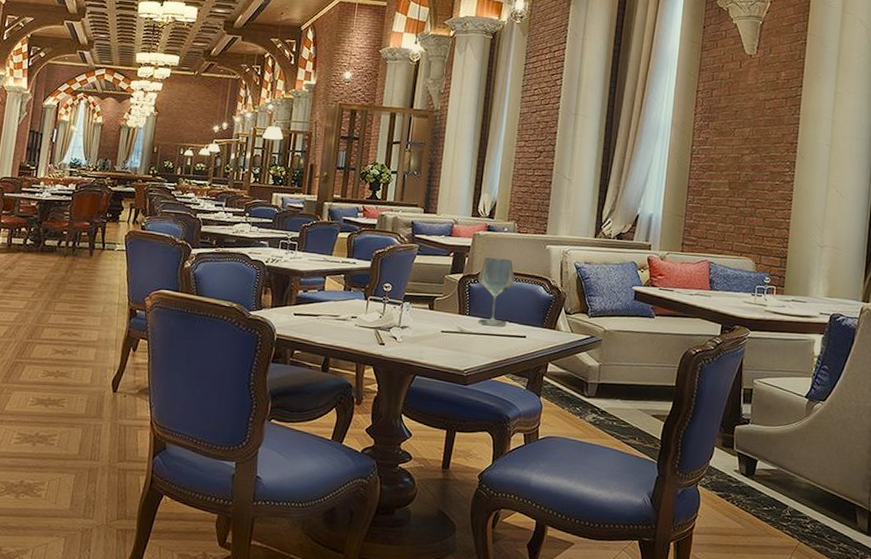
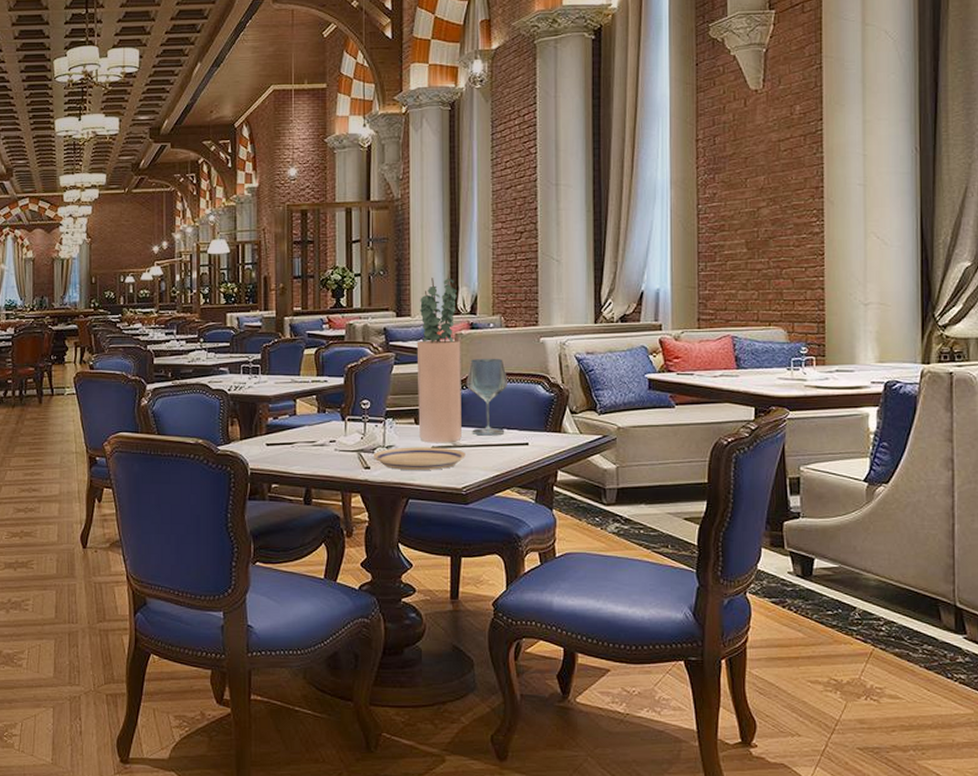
plate: none [388,328,470,352] -> present [373,447,466,470]
vase: none [431,177,480,330] -> present [416,270,462,443]

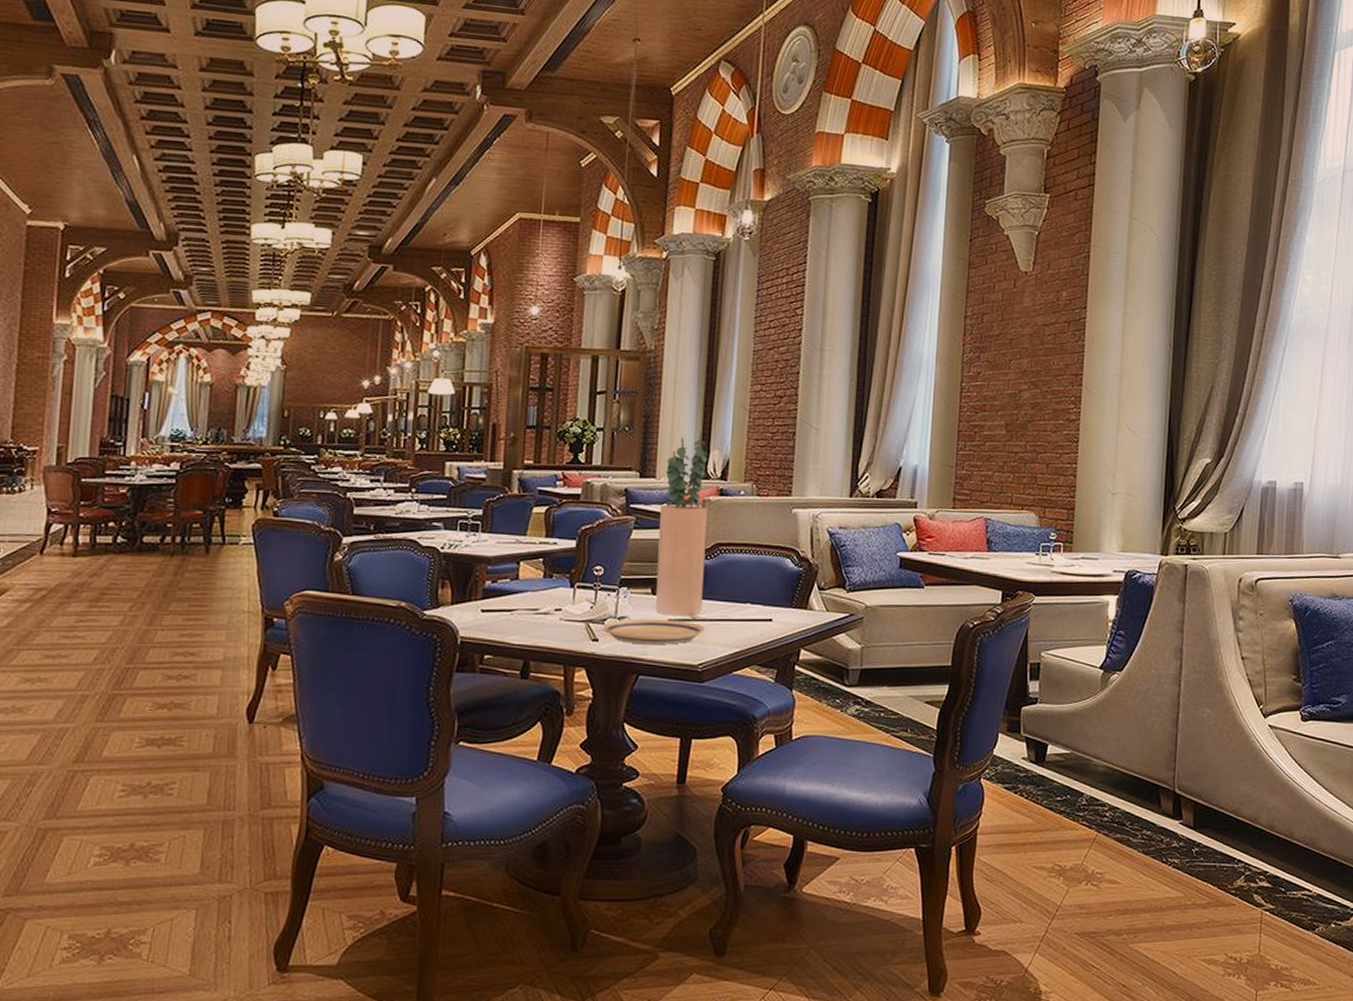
wine glass: present [466,358,509,436] -> none [711,527,756,610]

